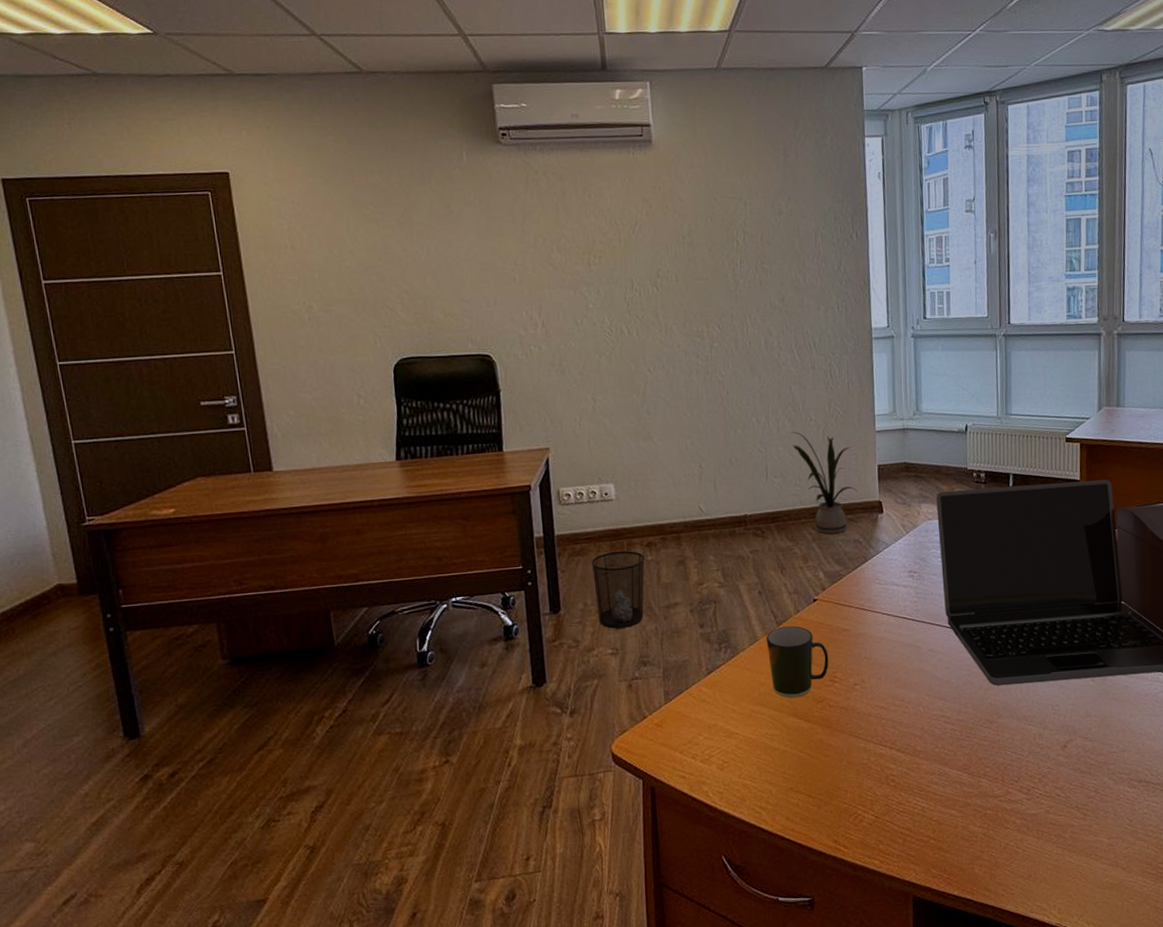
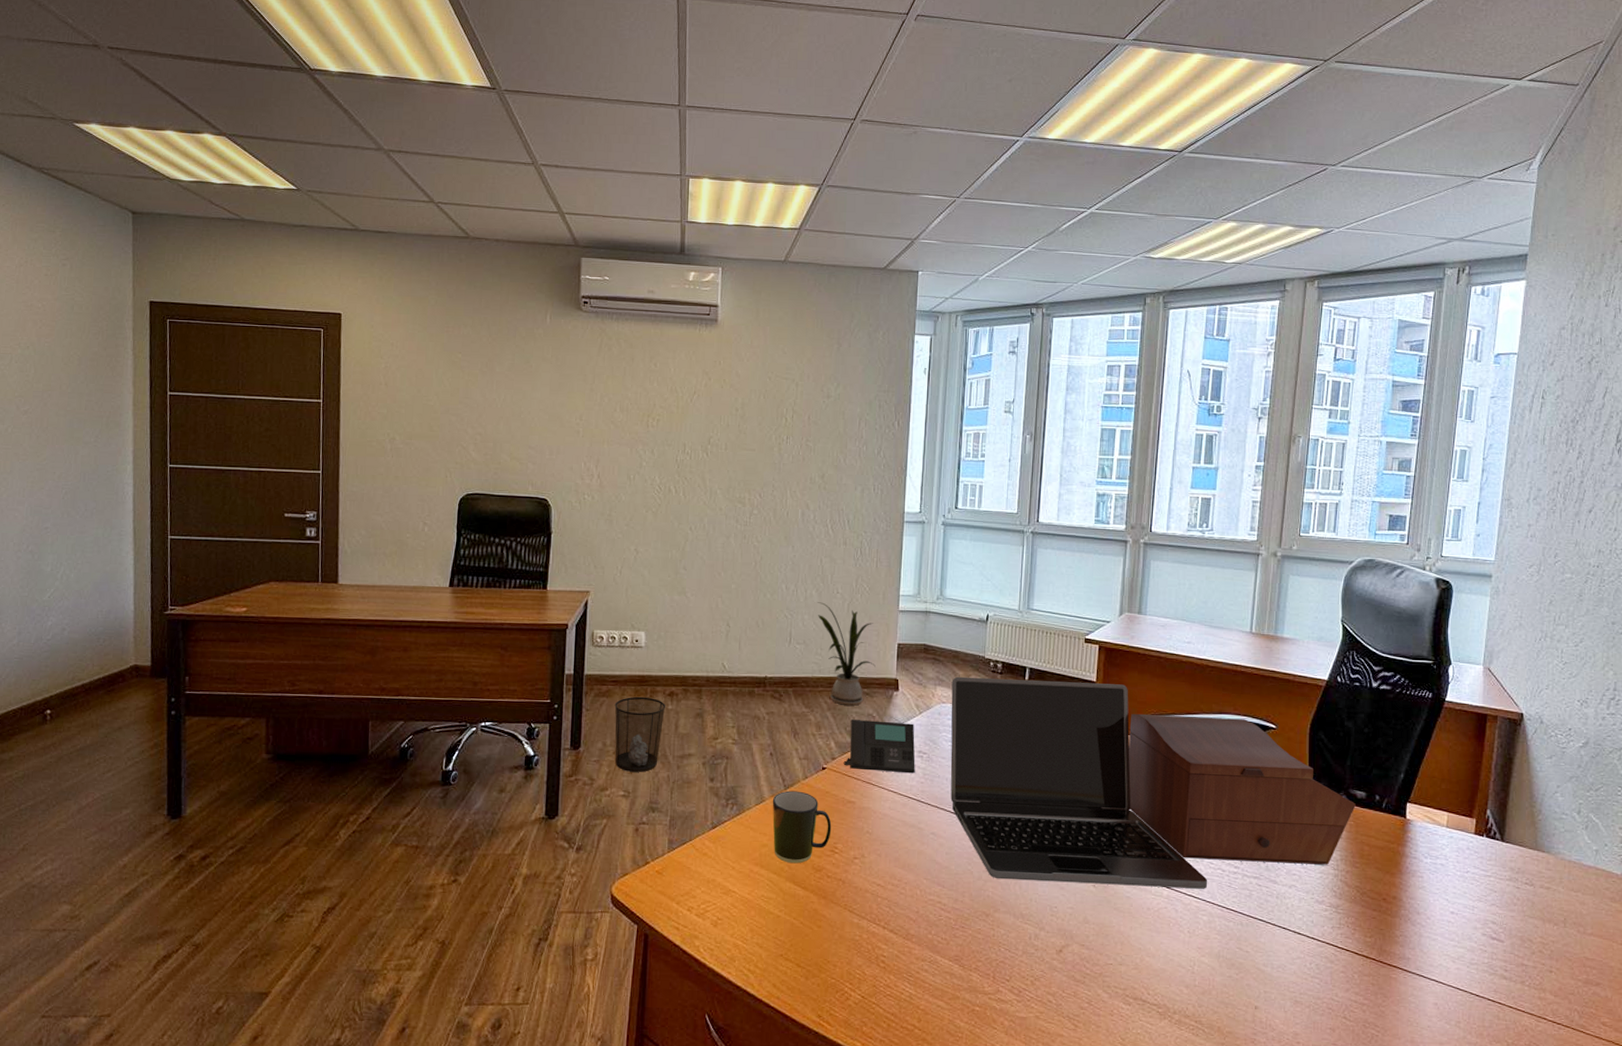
phone: none [834,544,907,597] -> present [843,719,916,774]

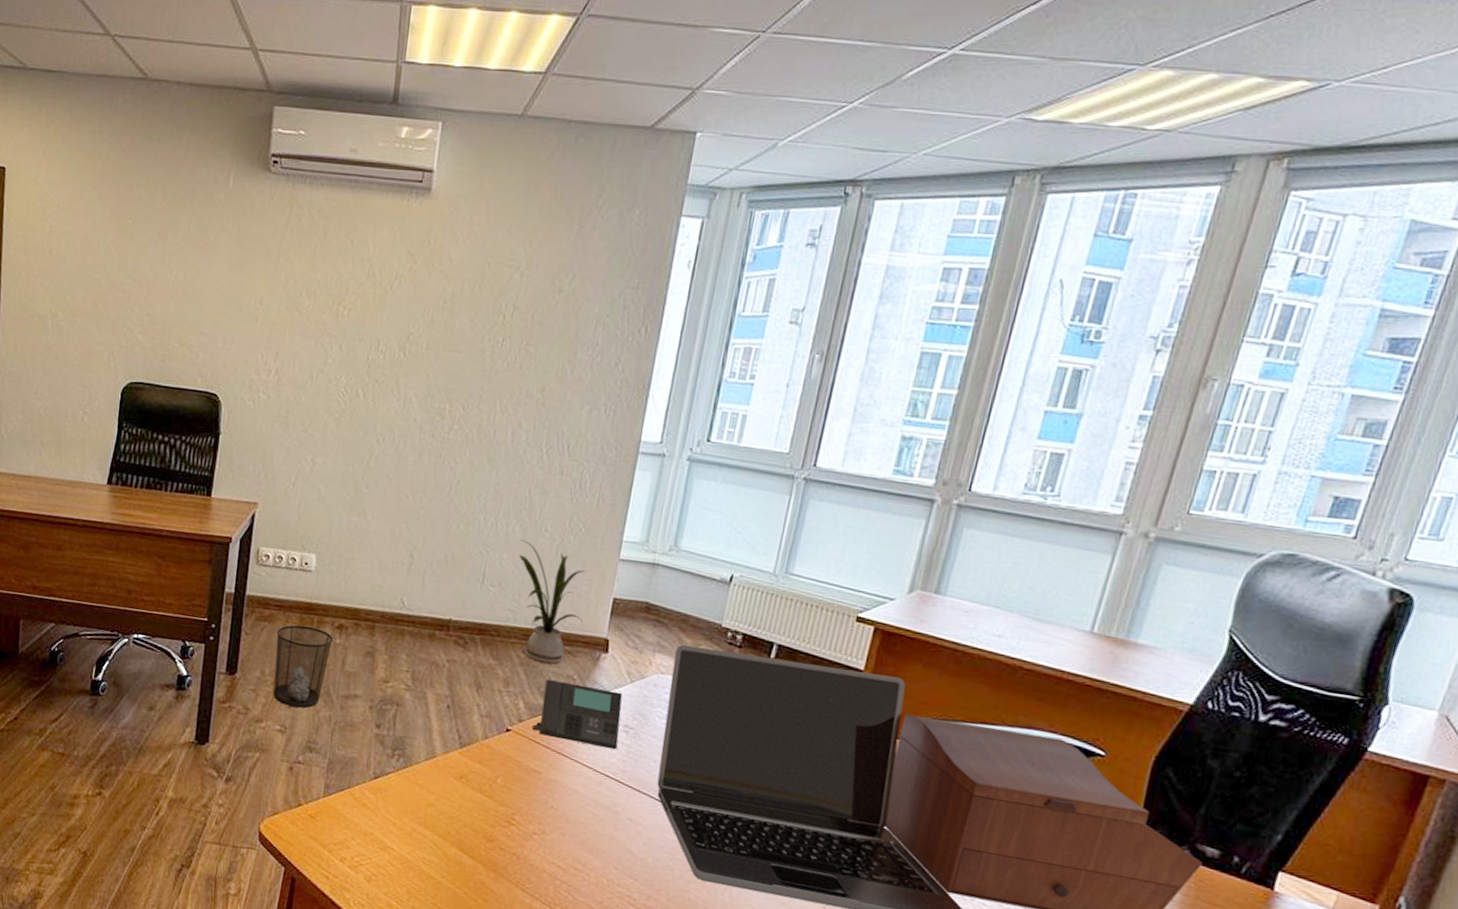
mug: present [772,790,832,864] -> none [441,749,511,830]

